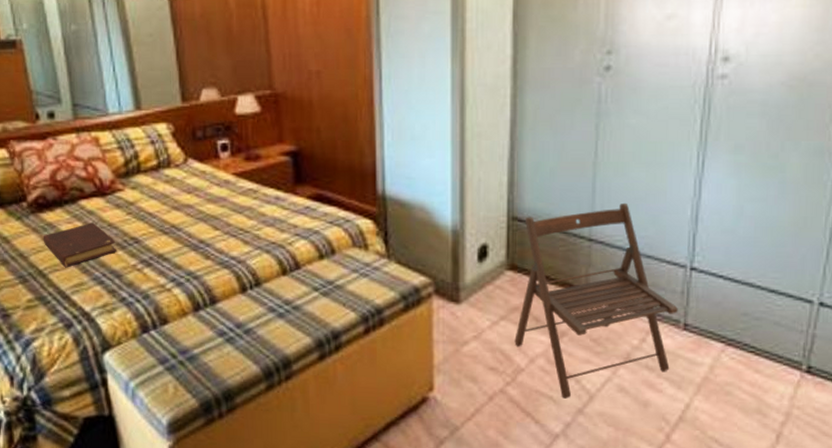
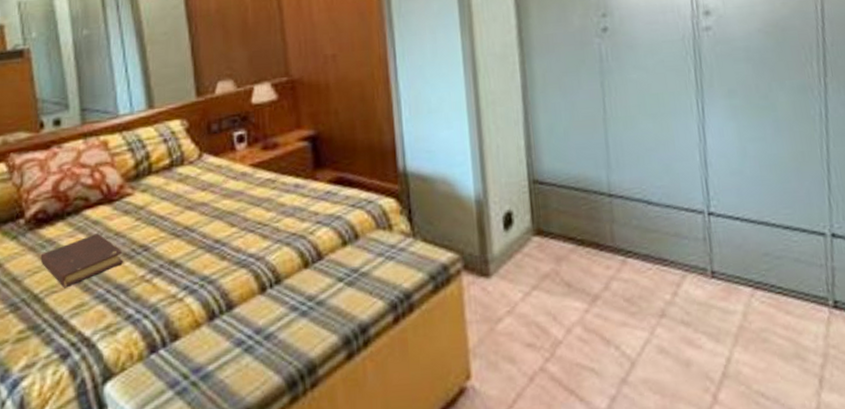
folding chair: present [514,202,678,399] -> none [545,154,705,369]

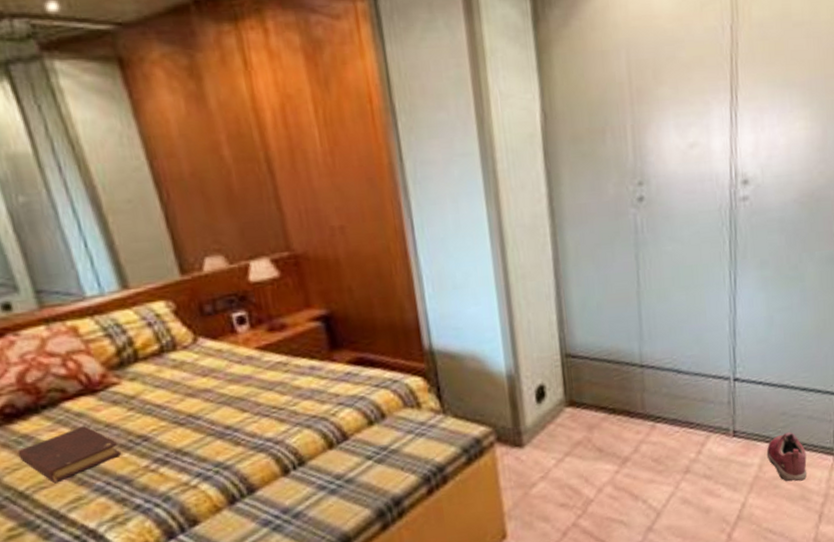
shoe: none [750,276,800,336] -> present [766,432,807,482]

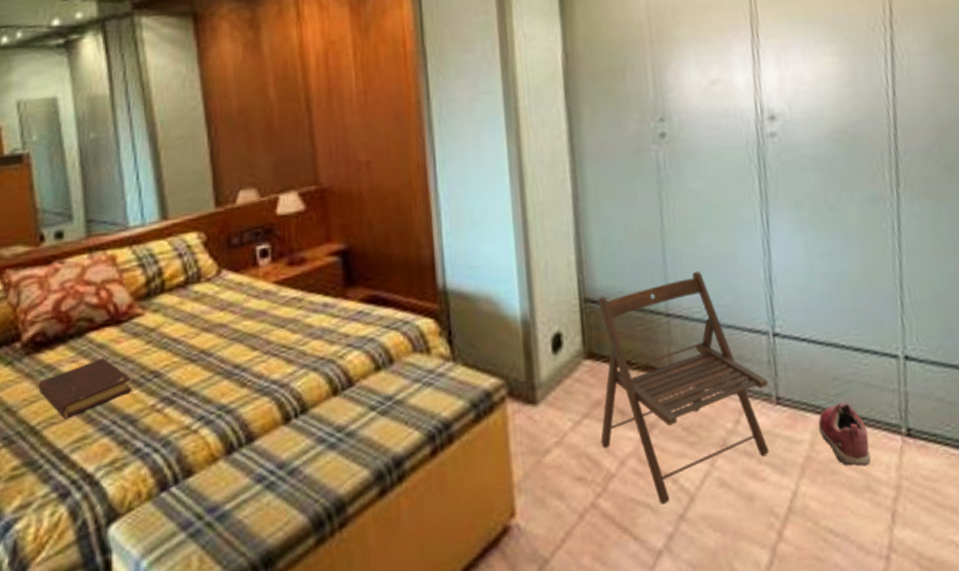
folding chair: none [577,326,727,520] -> present [597,270,770,504]

